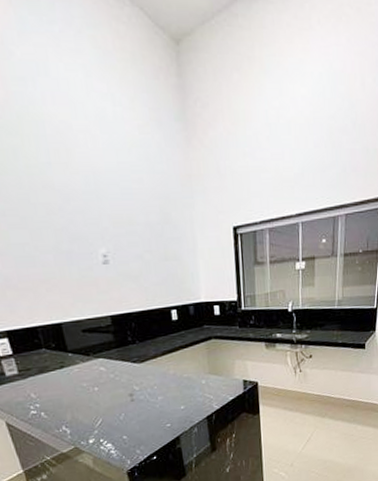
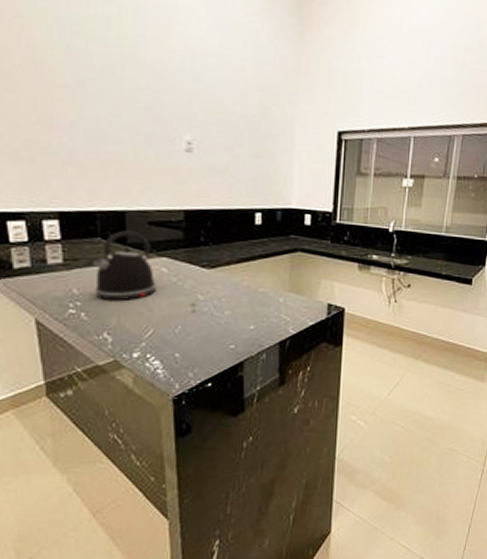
kettle: none [42,339,99,400] -> present [92,230,156,300]

